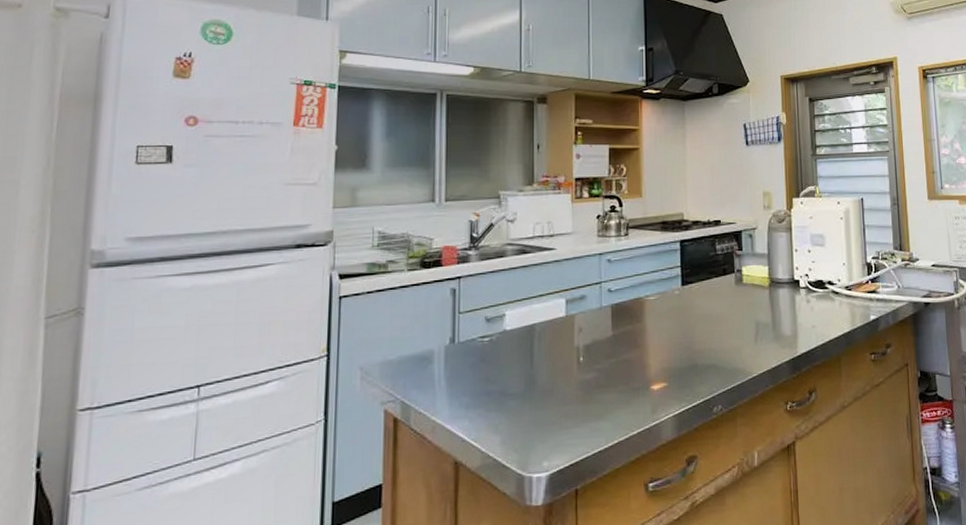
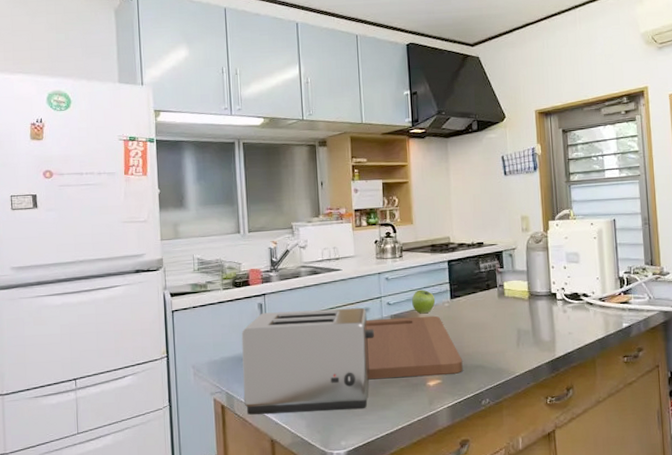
toaster: none [423,294,590,430] -> present [241,307,374,415]
cutting board: none [581,305,693,383] -> present [367,315,463,380]
fruit: none [636,274,664,303] -> present [411,289,436,314]

